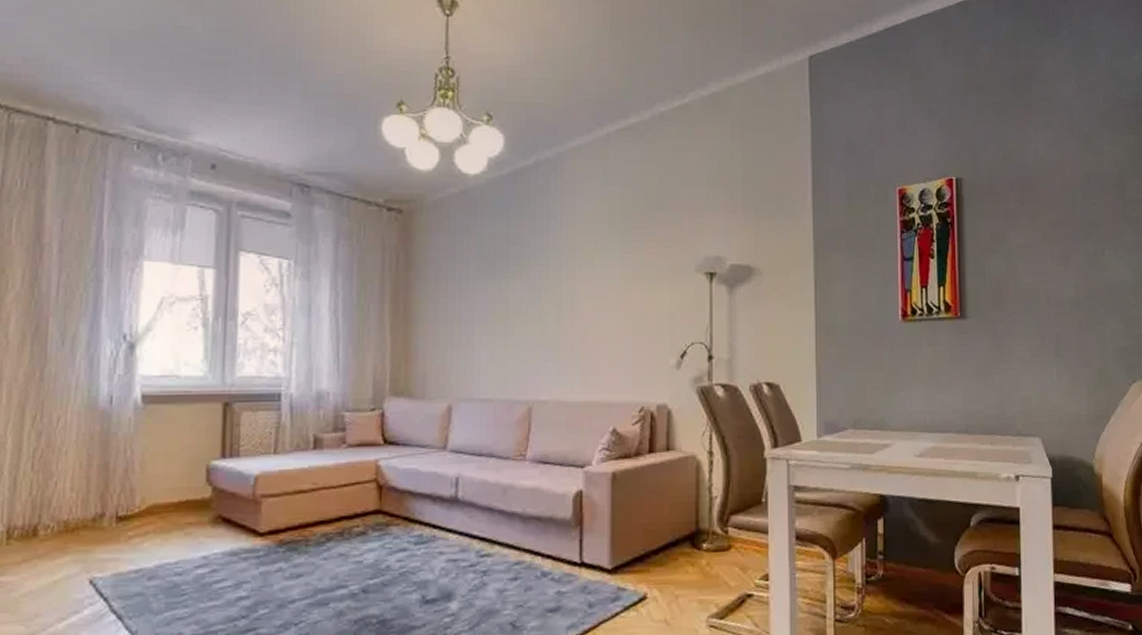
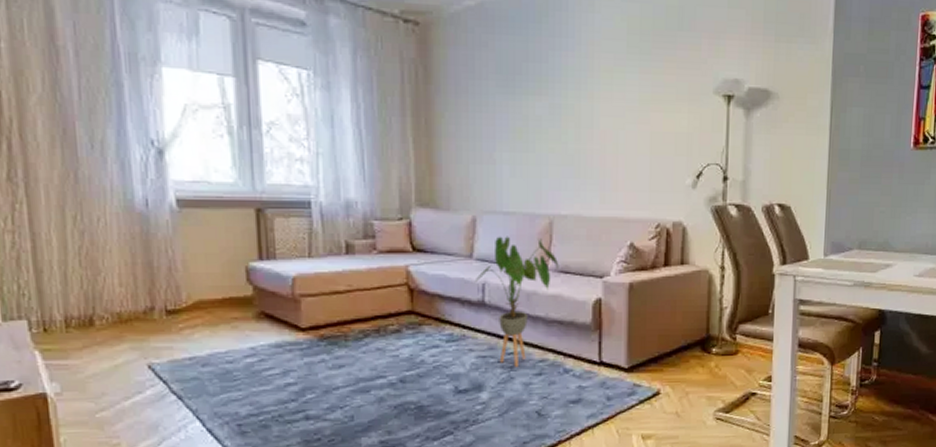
house plant: none [447,425,538,571] -> present [474,236,559,367]

